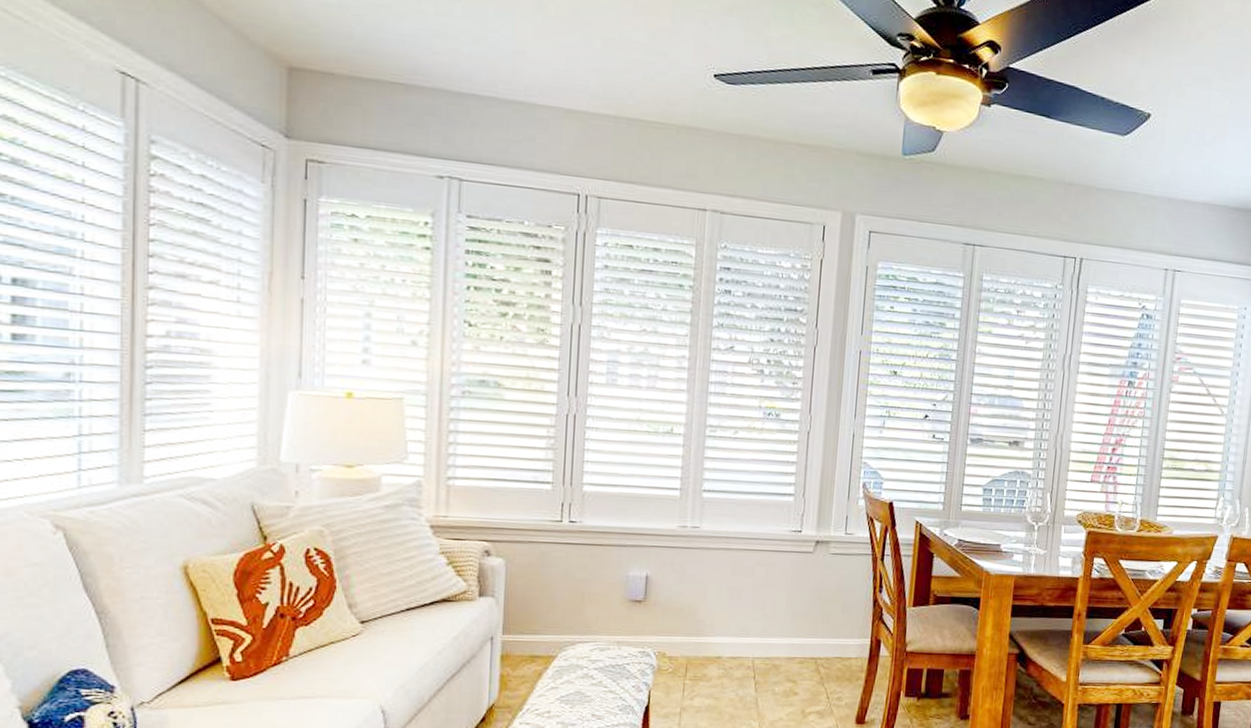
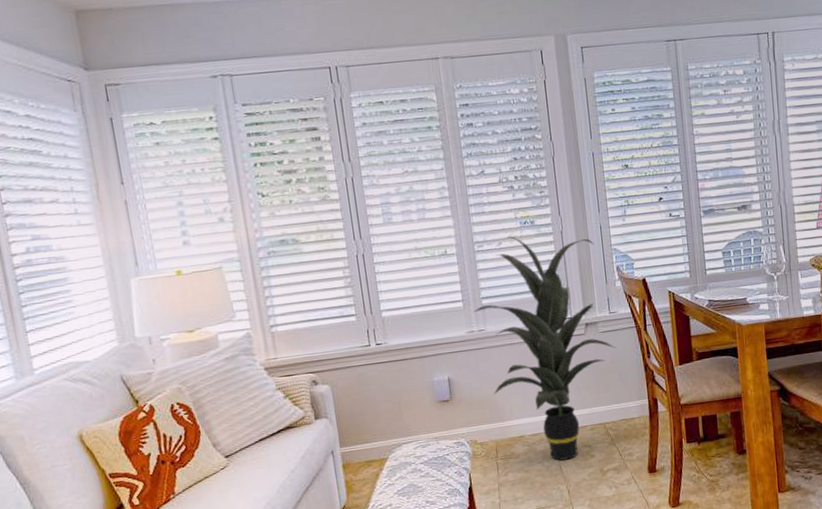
indoor plant: none [691,426,846,693] -> present [473,236,616,461]

